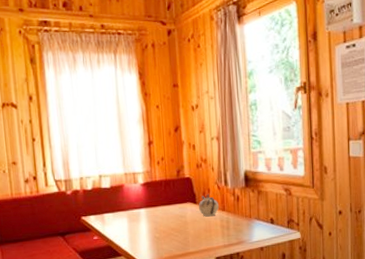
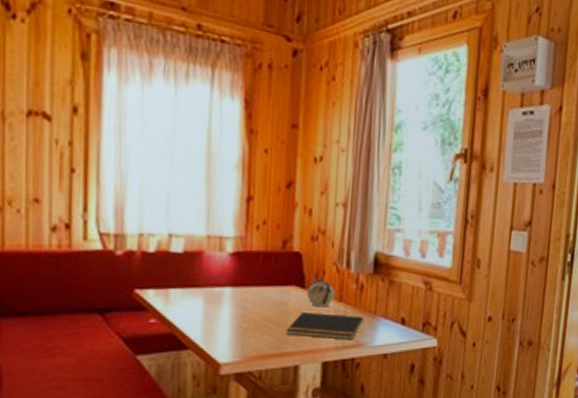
notepad: none [187,220,242,240] -> present [286,312,364,340]

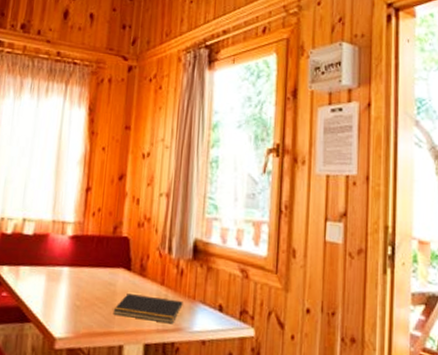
teapot: present [306,277,336,307] -> none [132,261,158,290]

